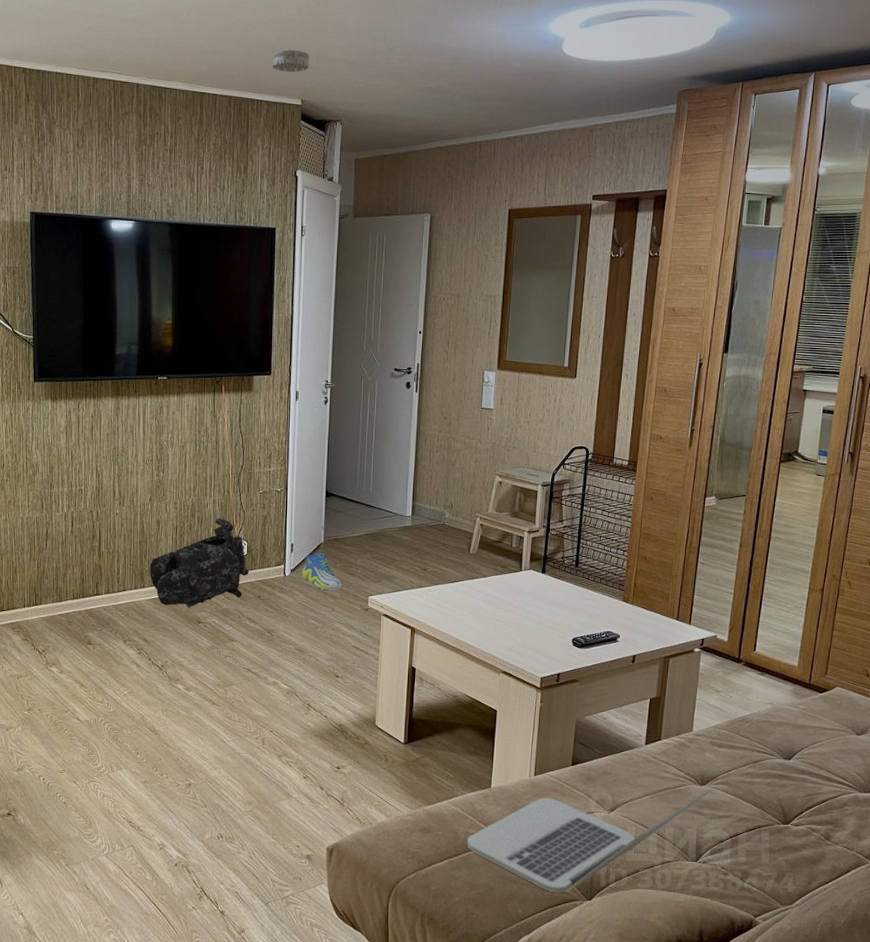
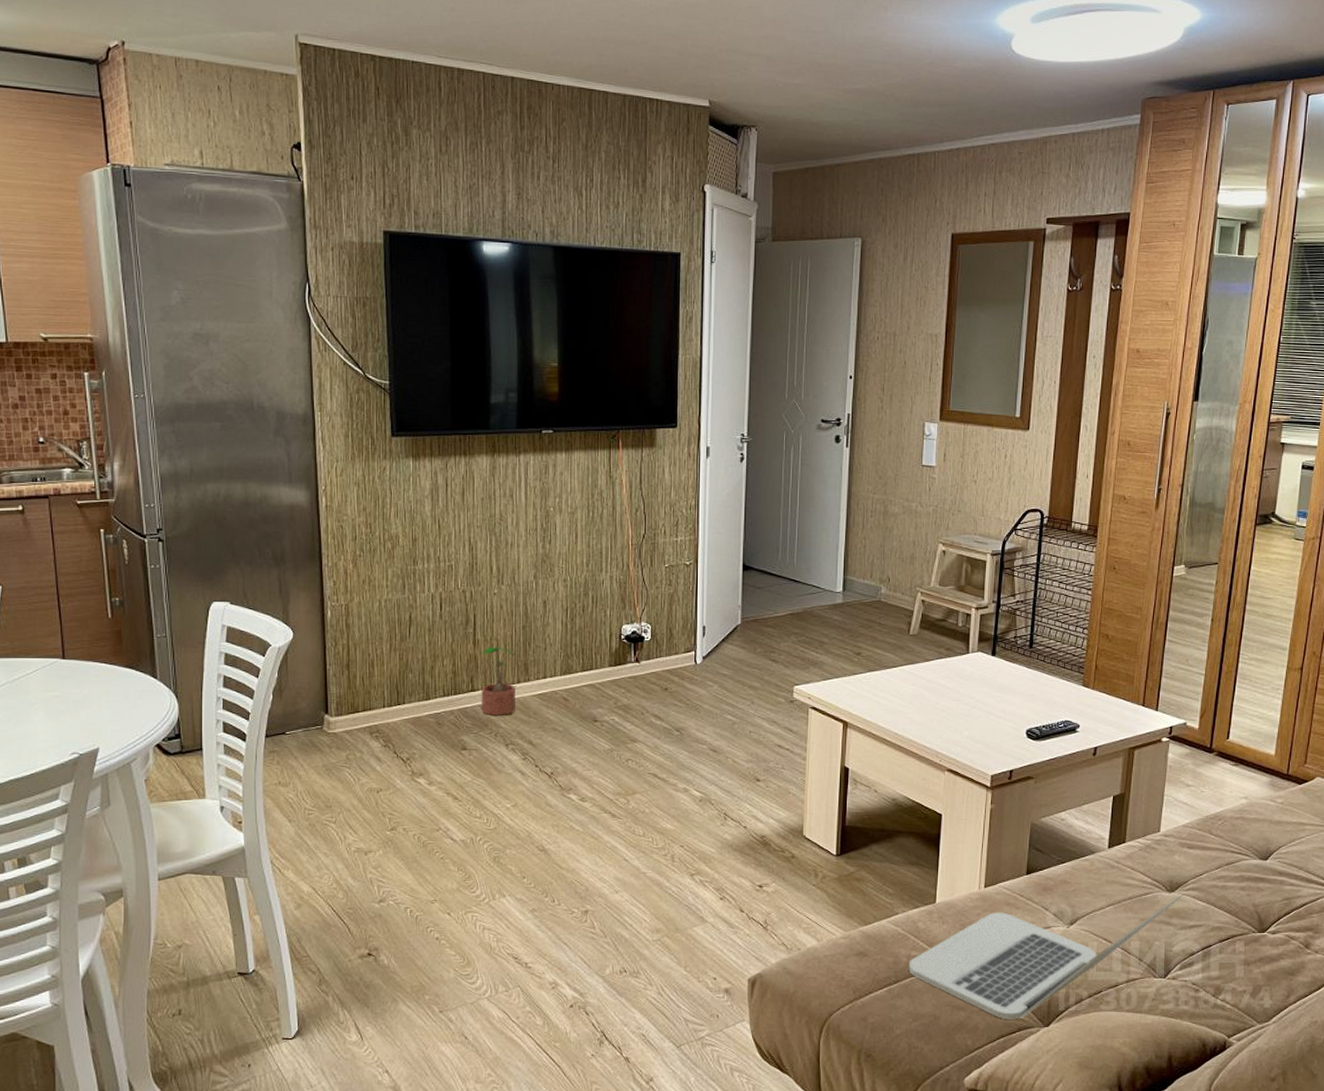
potted plant: none [104,558,133,616] -> present [480,647,516,715]
body armor: present [150,518,250,607] -> none [535,597,654,703]
smoke detector: present [272,49,309,72] -> none [673,40,718,67]
sneaker: present [302,552,342,590] -> none [716,636,763,679]

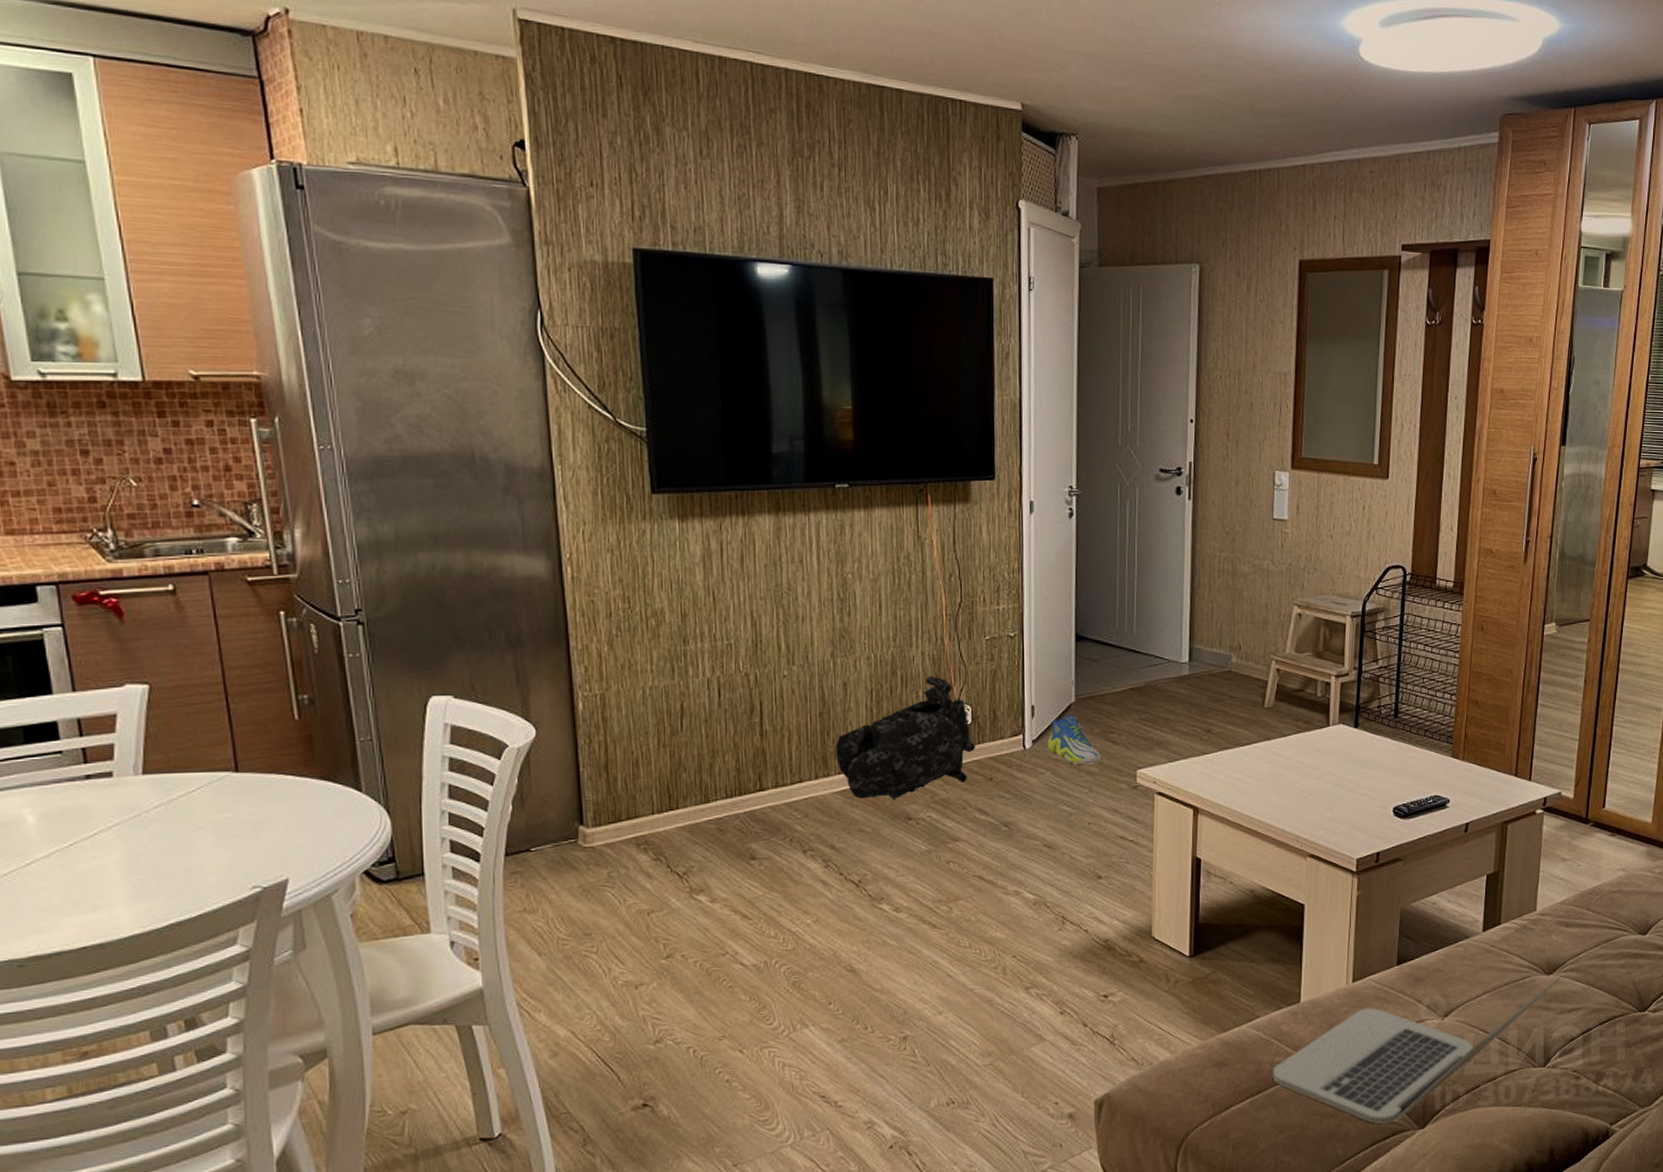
potted plant: present [480,647,516,715] -> none [768,737,813,818]
body armor: none [535,597,654,703] -> present [836,676,976,799]
sneaker: none [716,636,763,679] -> present [1048,715,1102,765]

